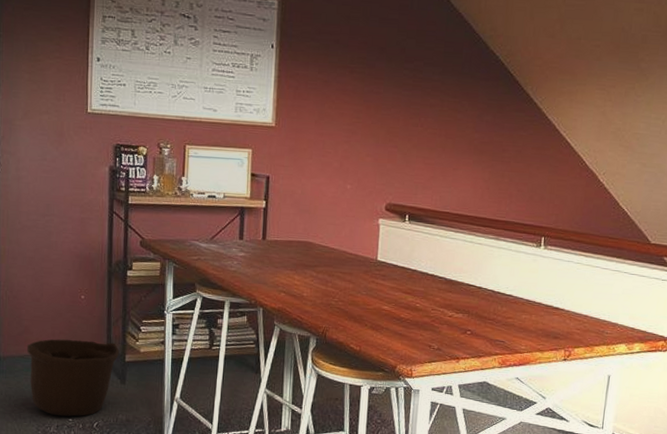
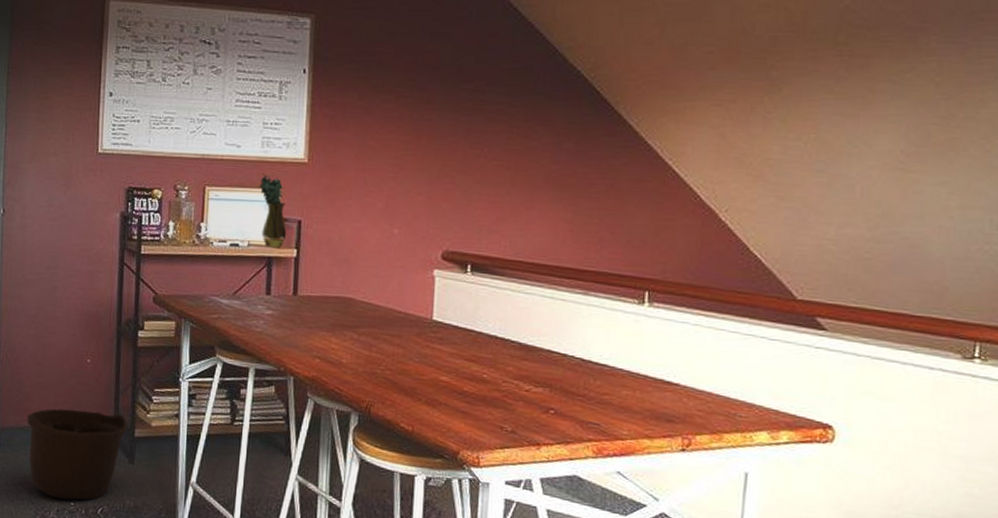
vase: none [233,135,257,200] -> present [259,173,287,248]

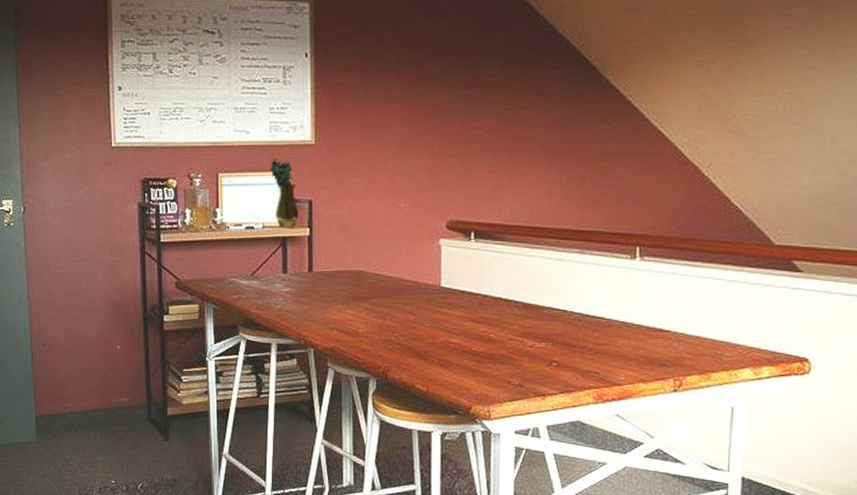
basket: present [26,408,128,500] -> none [63,394,161,478]

